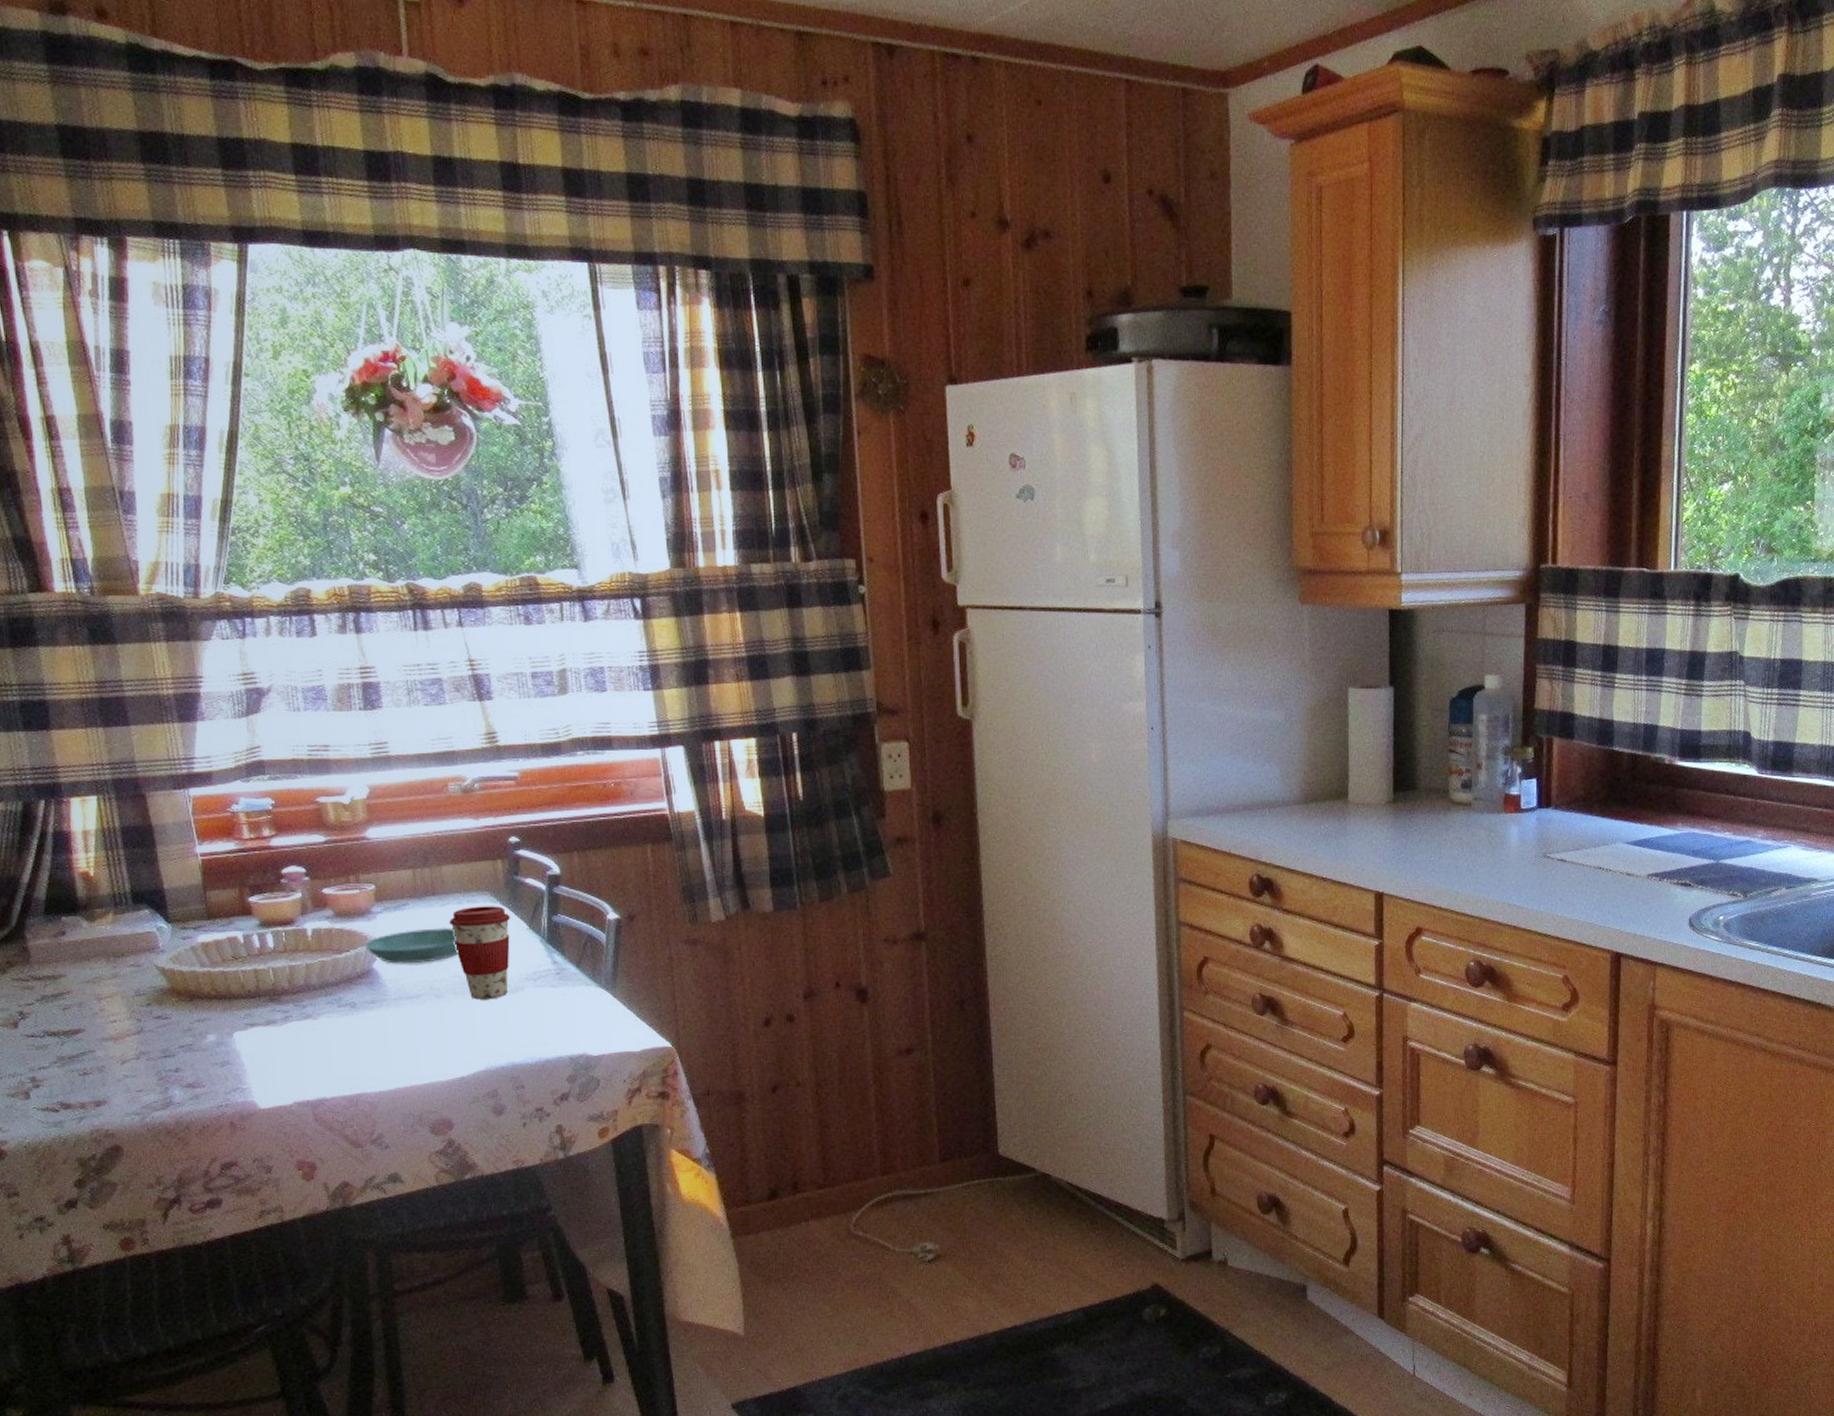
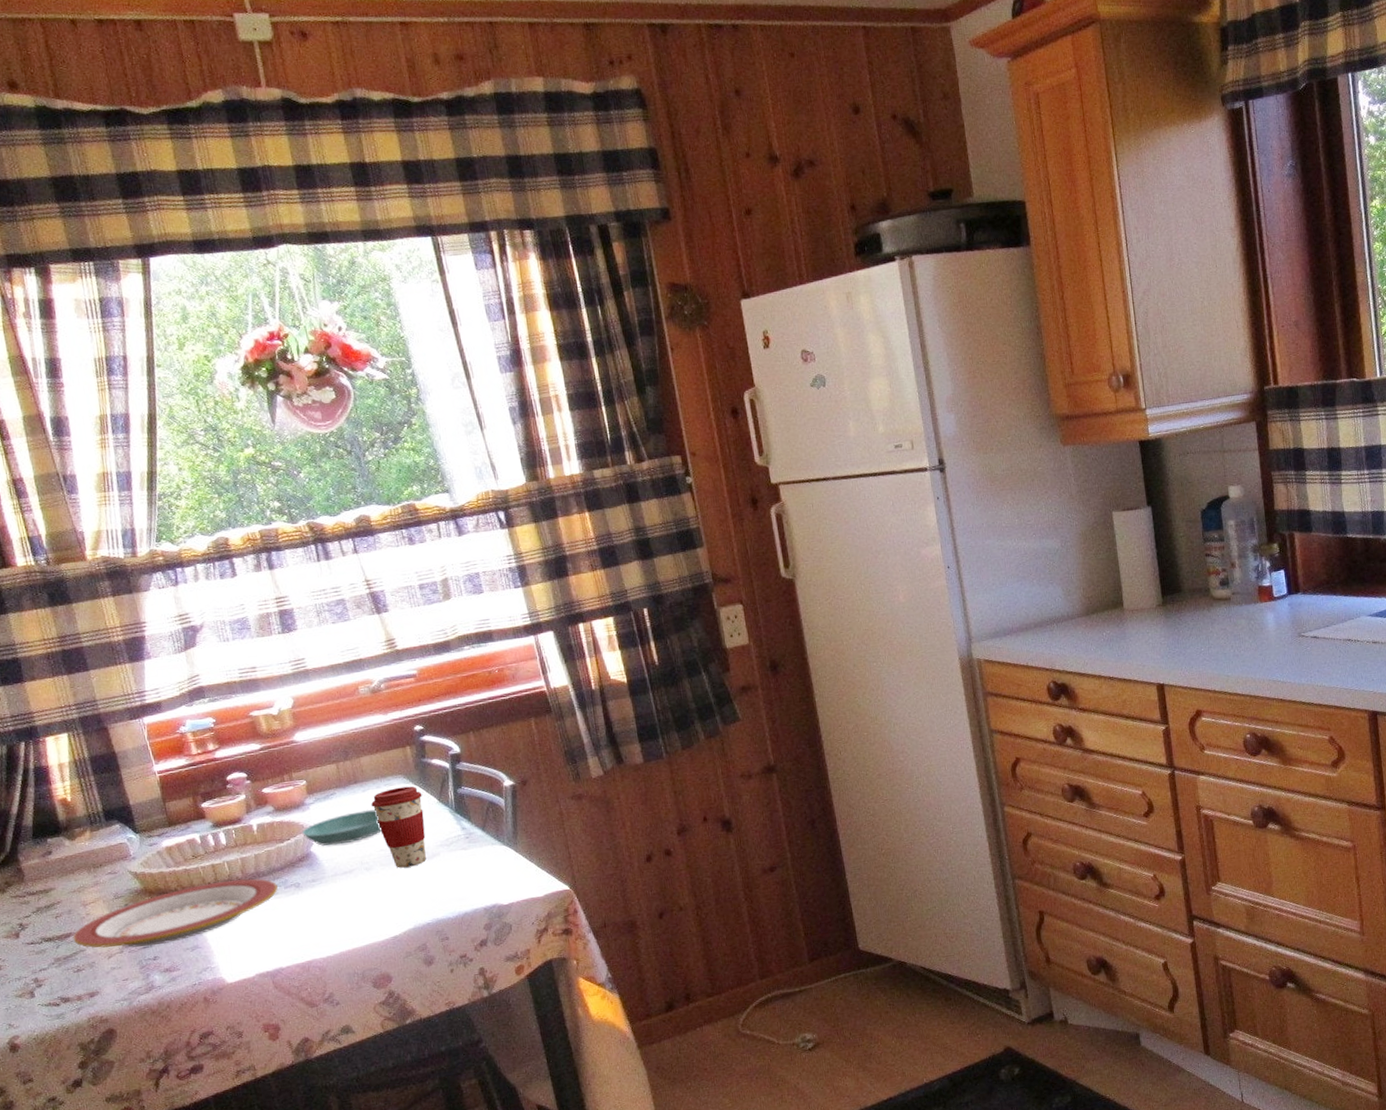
plate: none [81,990,330,1056] -> present [72,878,278,948]

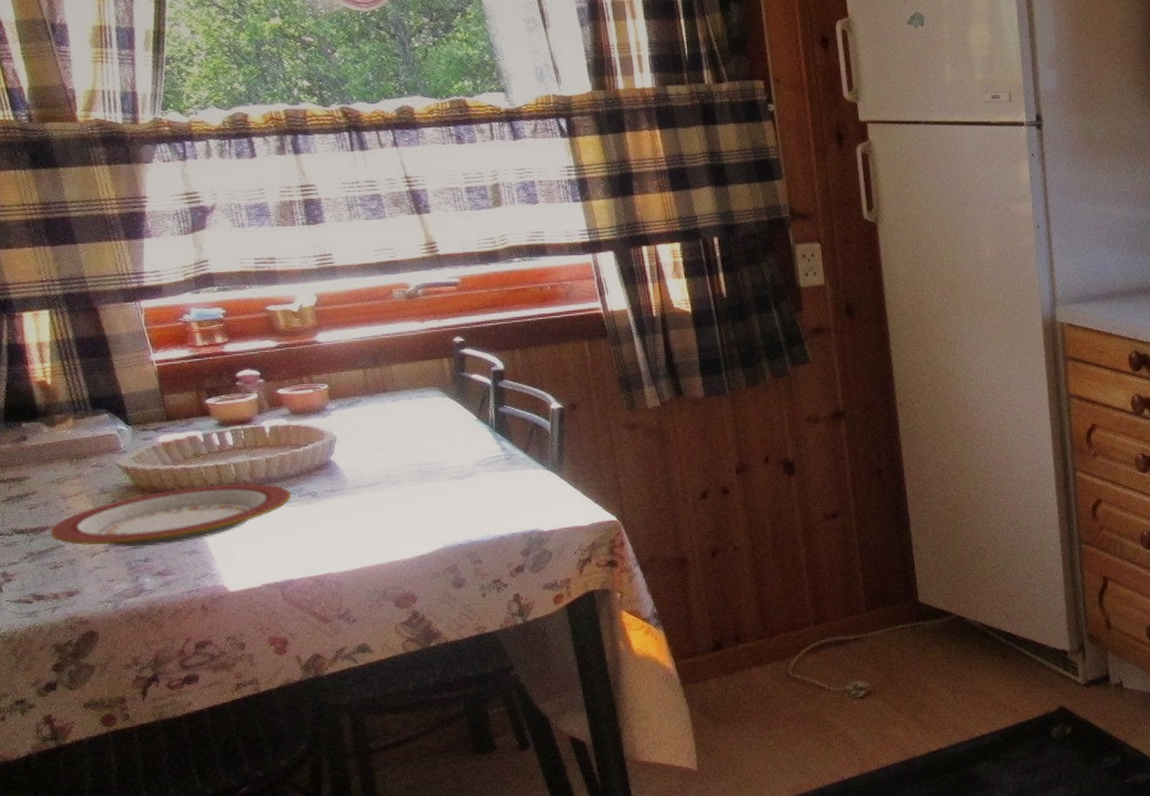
saucer: present [302,809,382,846] -> none [321,420,412,456]
coffee cup: present [371,786,426,868] -> none [402,400,461,485]

